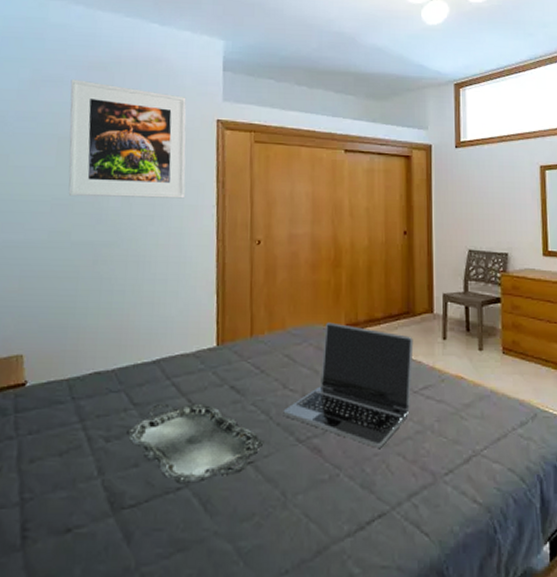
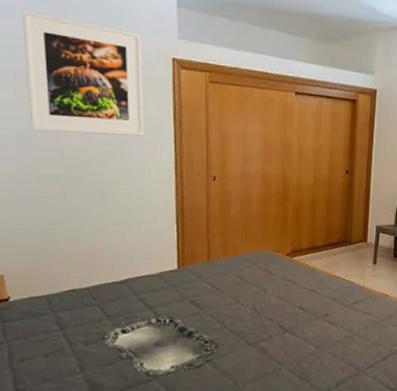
laptop: present [283,322,414,448] -> none [236,249,348,349]

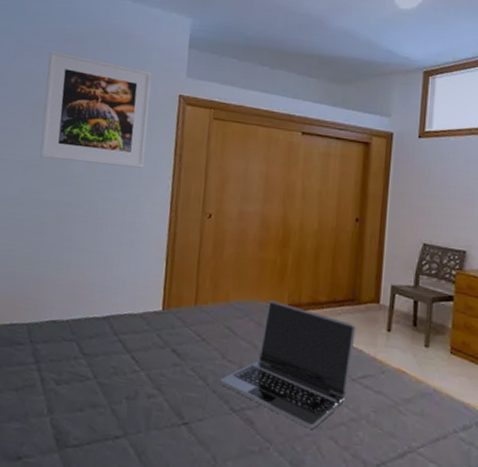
serving tray: present [102,315,220,377] -> none [75,357,200,433]
laptop: none [236,249,348,349] -> present [219,300,356,429]

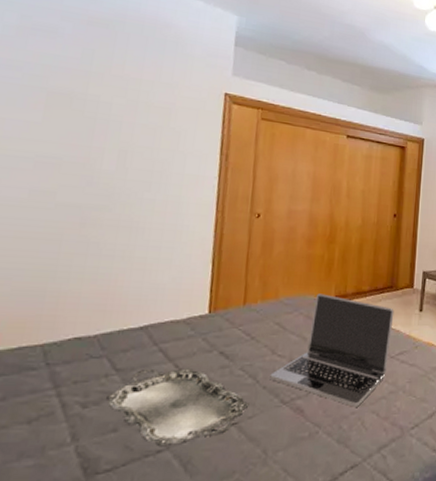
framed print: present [40,50,152,168] -> none [55,32,195,168]
serving tray: none [75,357,200,433] -> present [106,368,249,447]

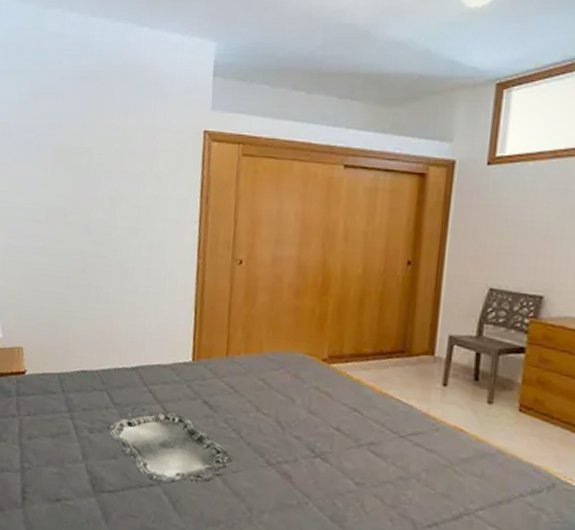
laptop: present [270,293,394,407] -> none [254,351,406,486]

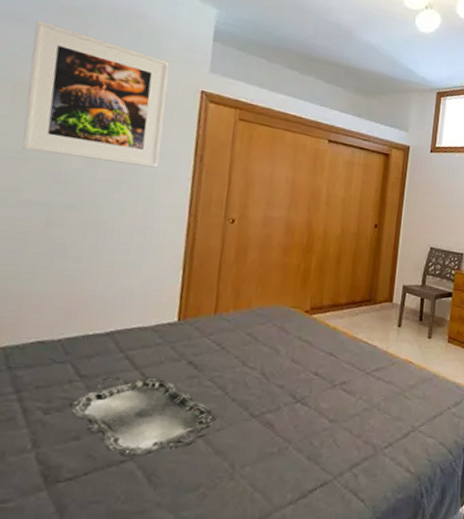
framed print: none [61,90,174,213] -> present [22,20,170,168]

